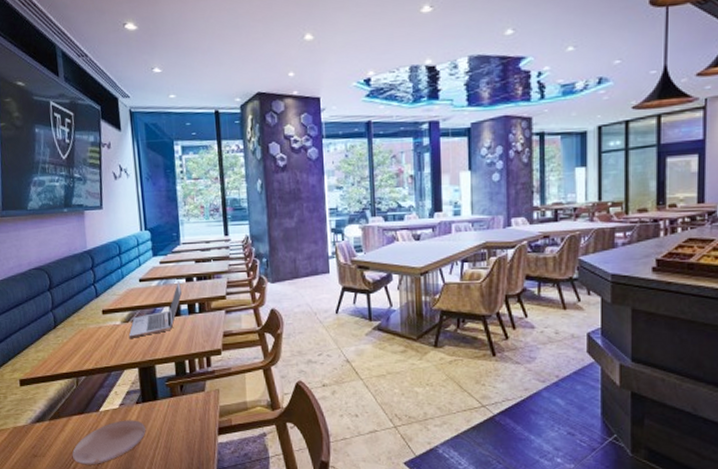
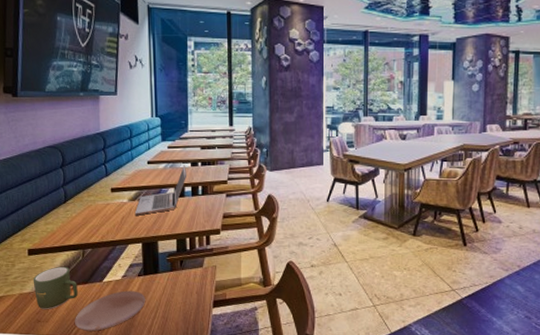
mug: none [26,396,74,444] -> present [33,266,78,310]

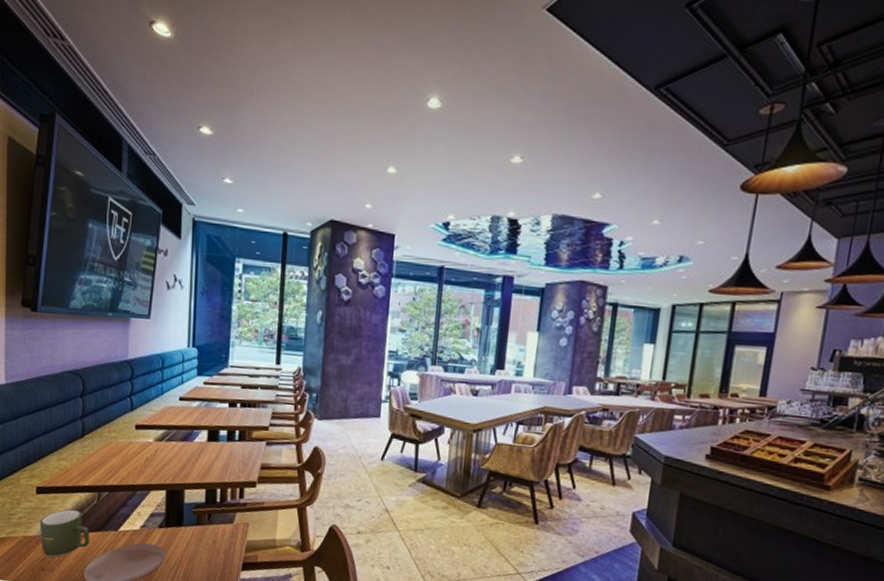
laptop: present [134,165,188,216] -> none [160,405,224,459]

